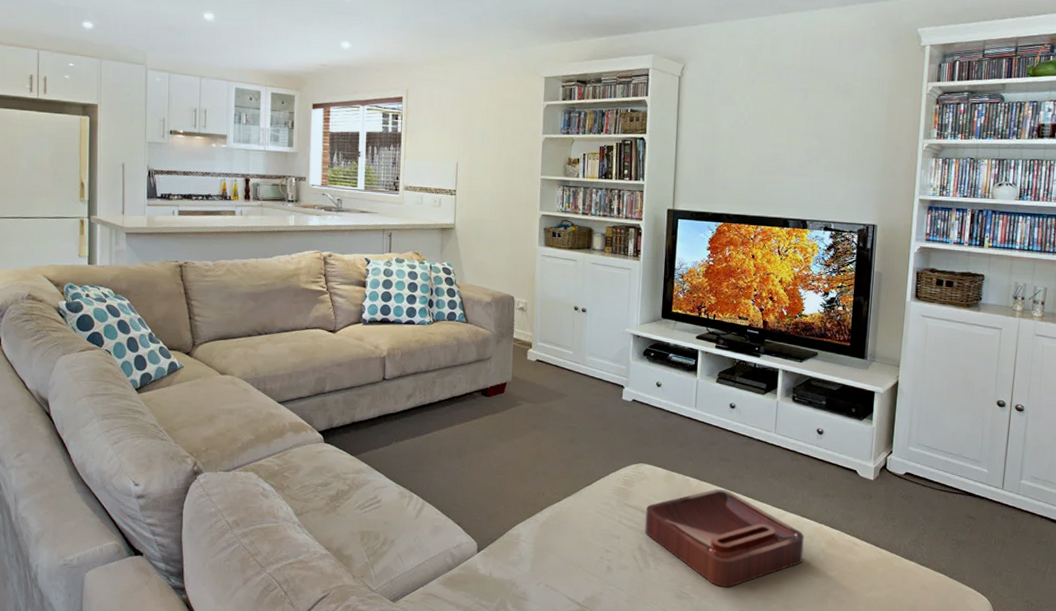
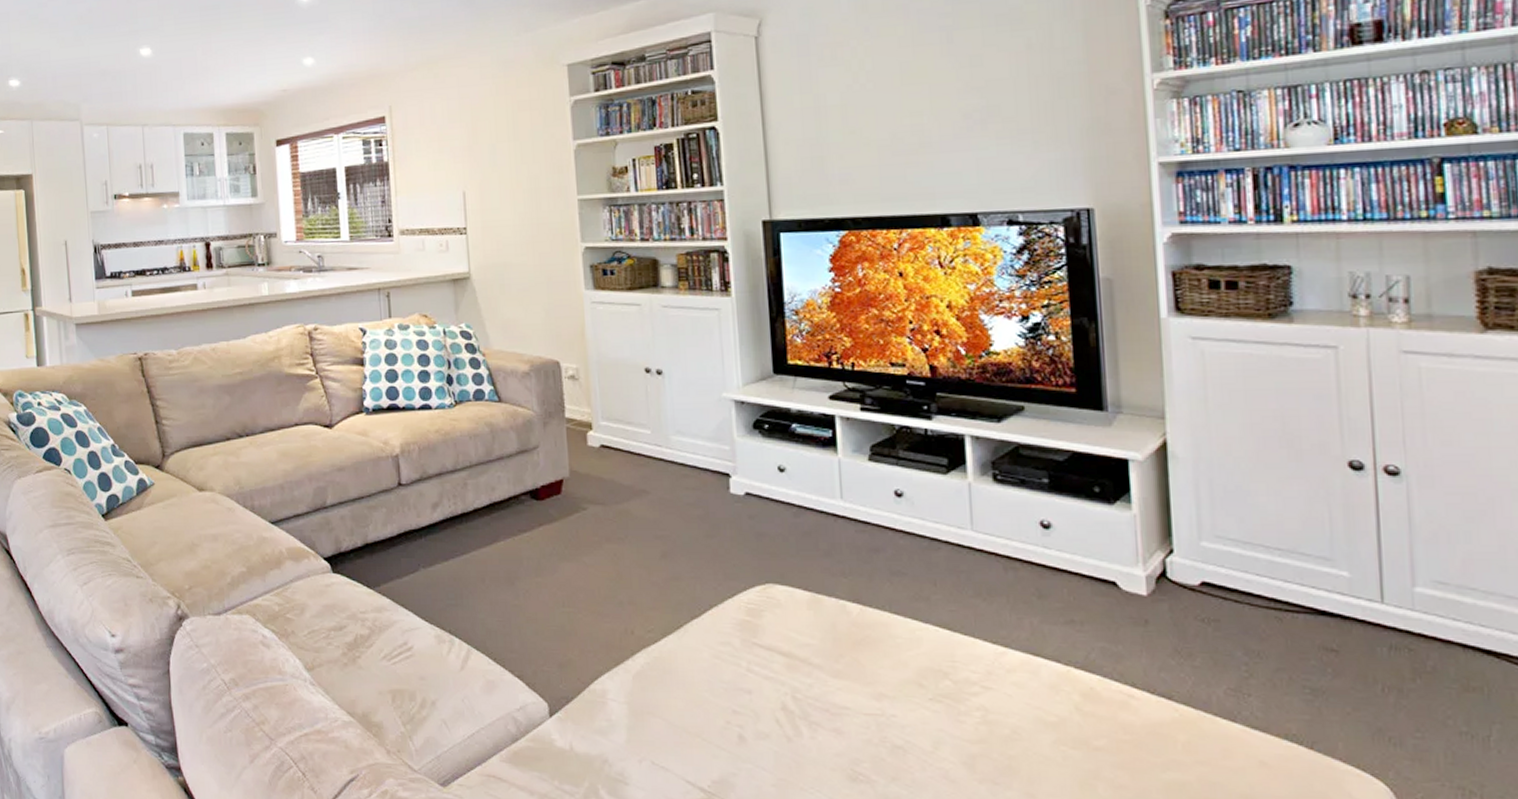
decorative tray: present [645,488,804,587] -> none [786,617,1045,765]

